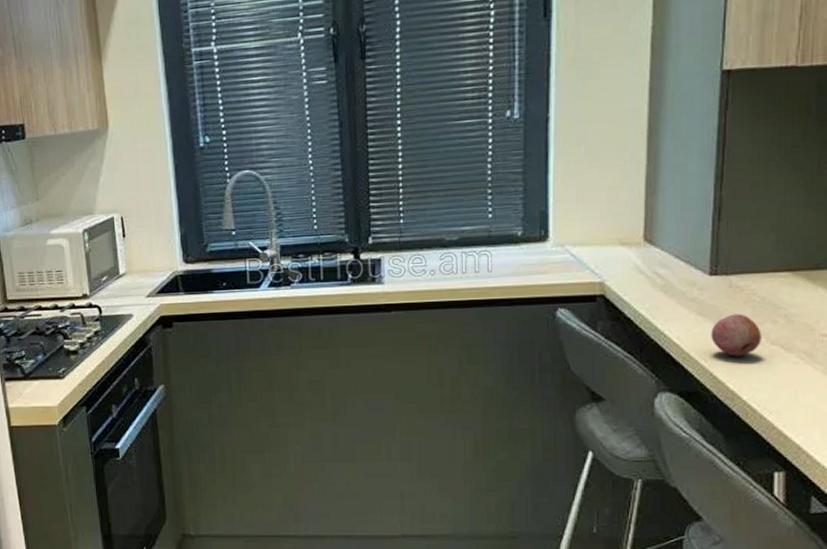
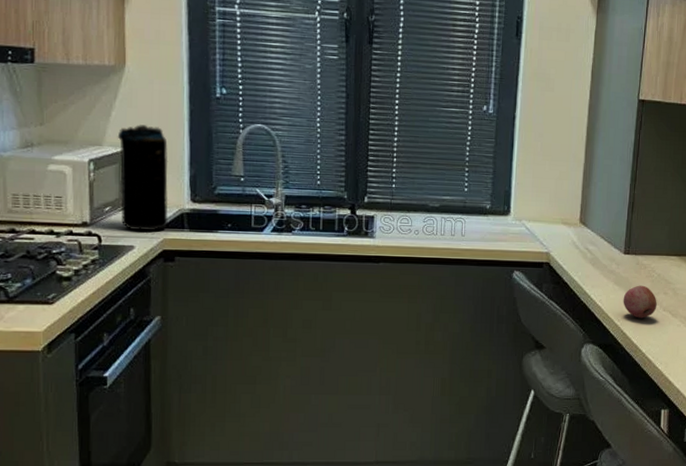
beverage can: none [107,187,163,298] -> present [117,125,169,232]

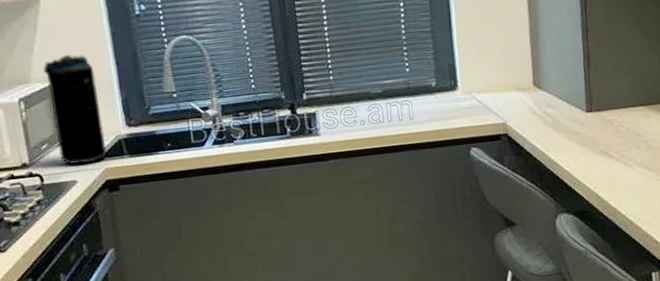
fruit: present [623,285,657,319] -> none [592,142,631,179]

